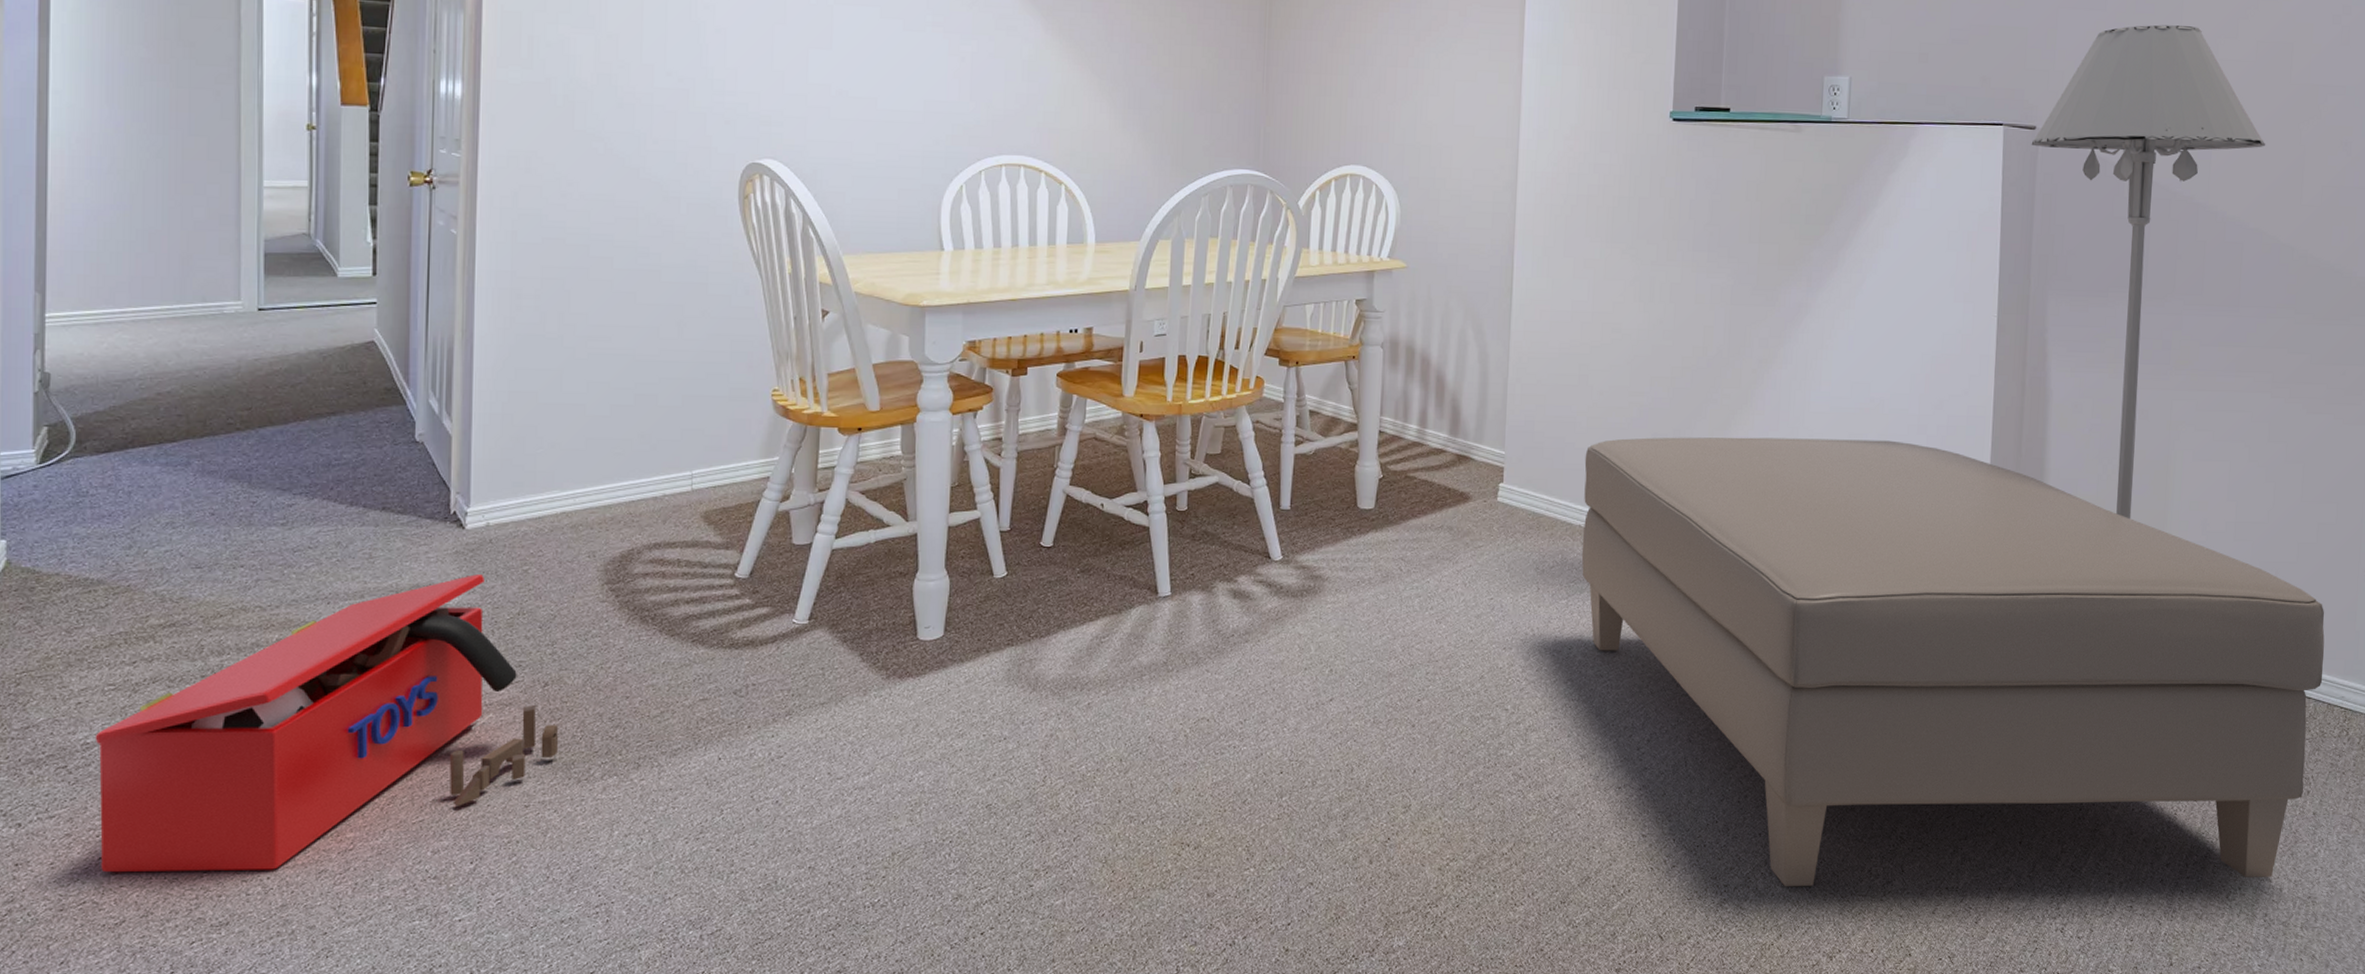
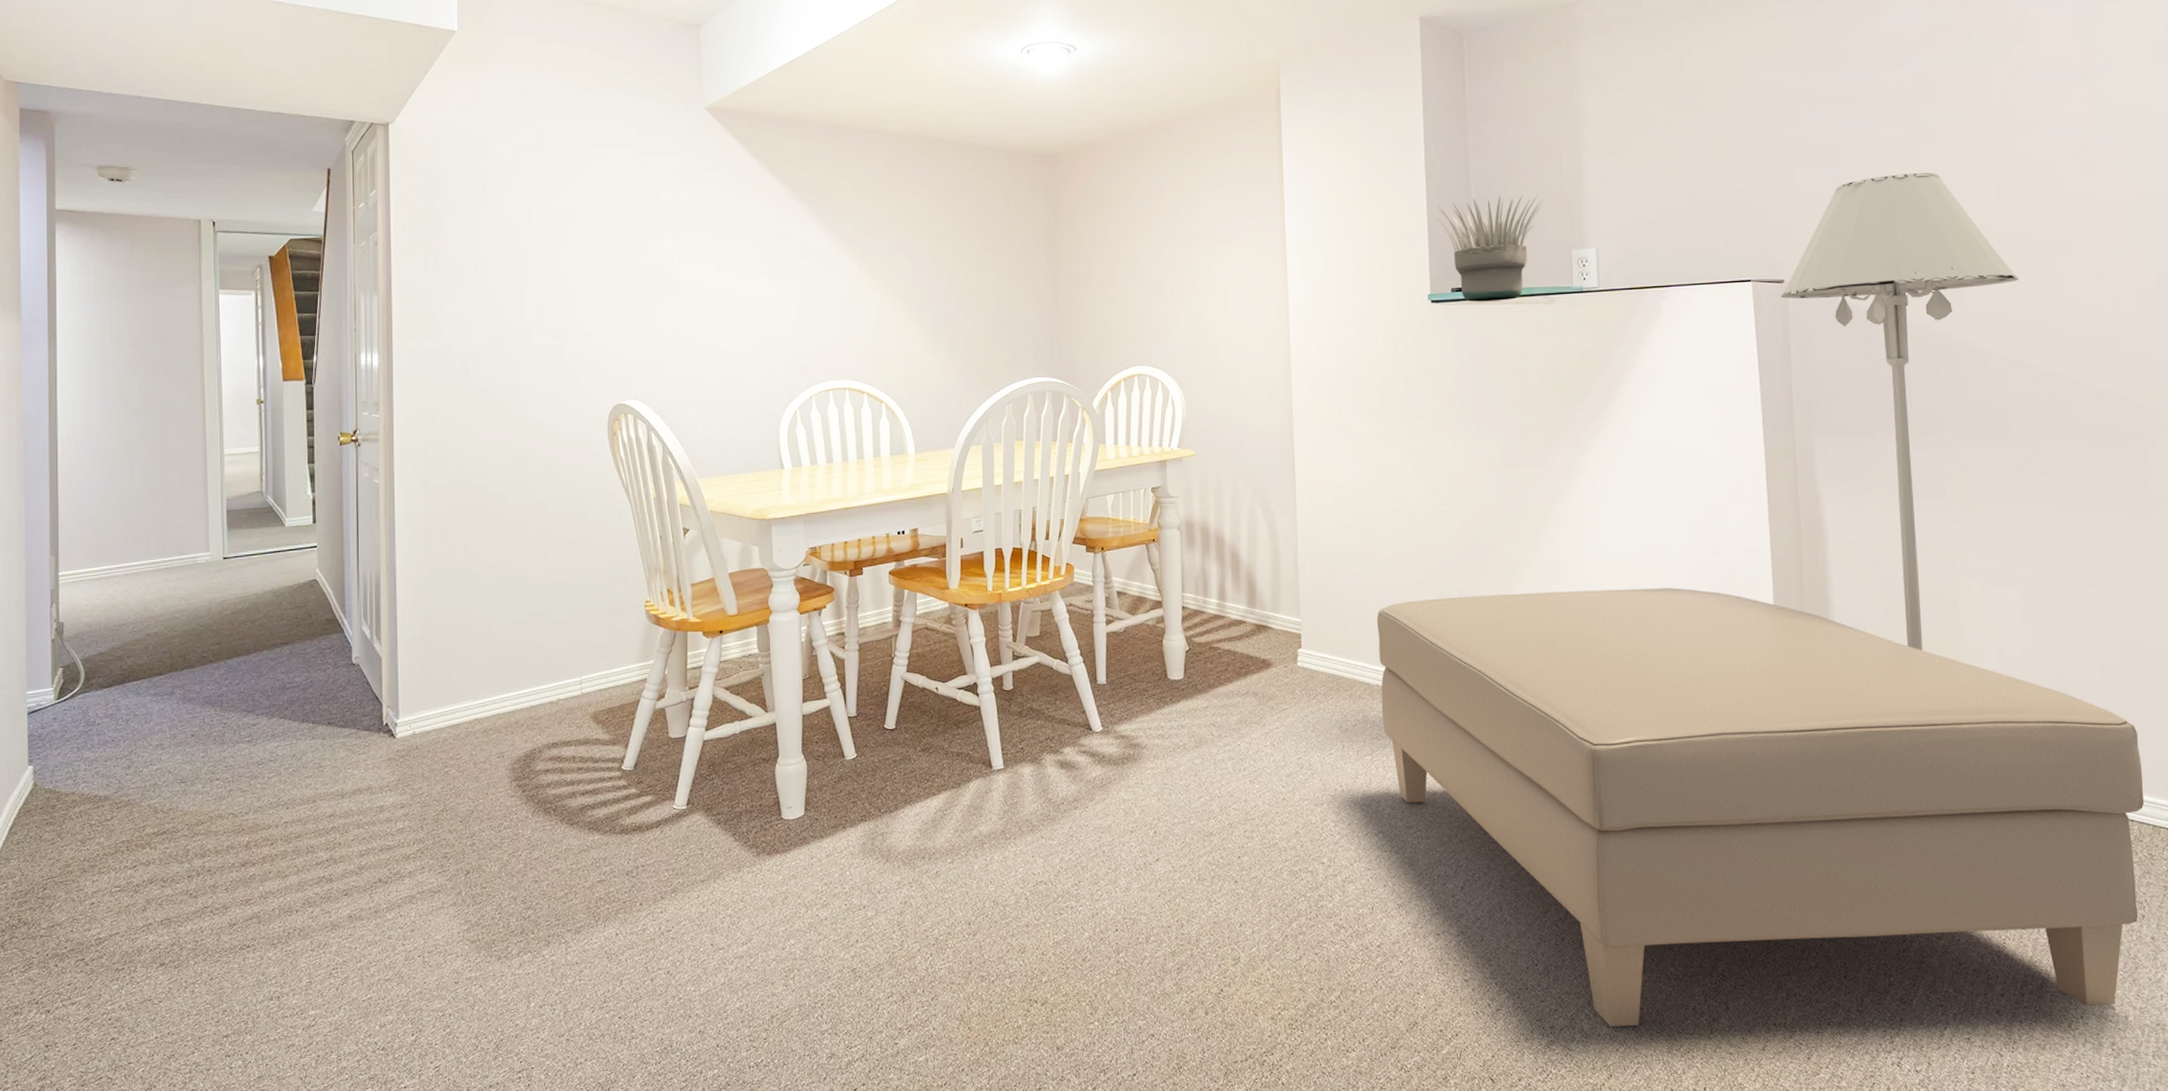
toy: present [95,574,559,872] -> none [105,777,481,1051]
potted plant: none [1687,10,1801,125] -> present [1437,195,1544,302]

